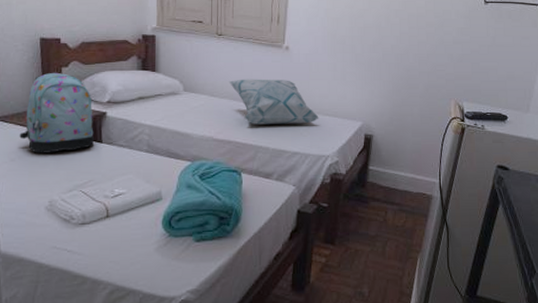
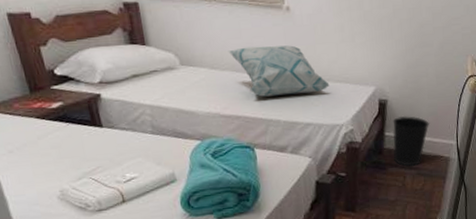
backpack: present [19,72,95,153] -> none [10,52,95,143]
wastebasket: none [376,151,413,202] -> present [392,115,429,166]

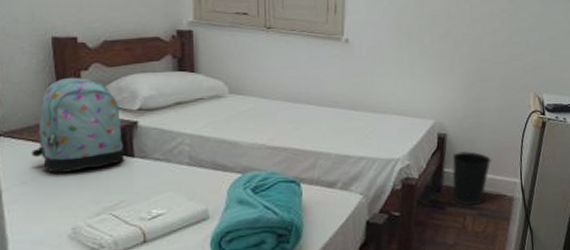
backpack: none [10,52,95,143] -> present [31,77,125,173]
decorative pillow: present [228,45,330,97] -> none [281,76,386,128]

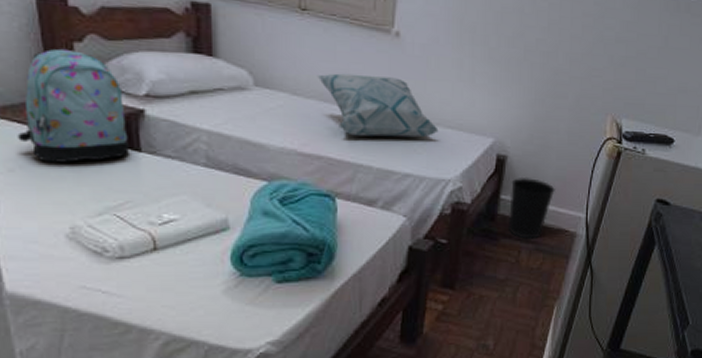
decorative pillow: none [281,76,386,128] -> present [317,73,439,138]

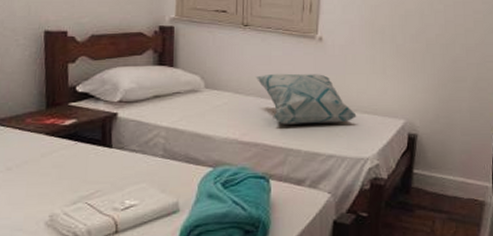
backpack: present [17,48,130,163] -> none [17,69,104,161]
wastebasket: present [507,176,555,239] -> none [421,152,462,209]

